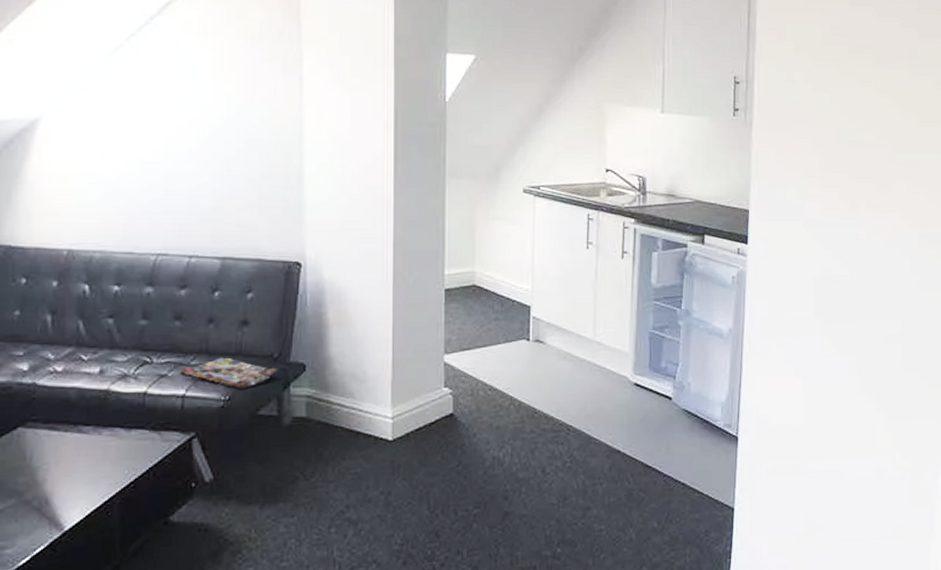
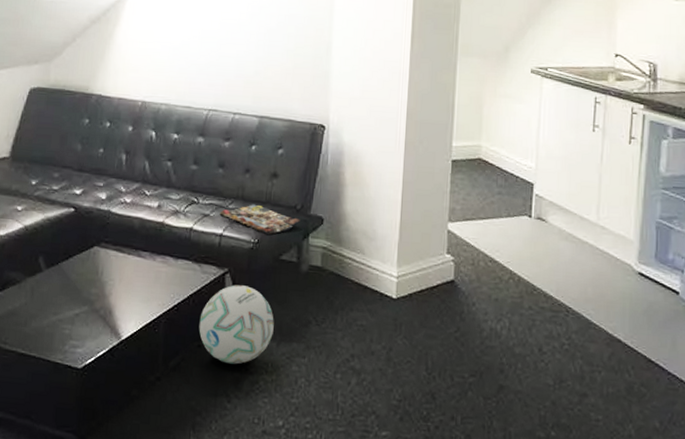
ball: none [163,449,255,537] -> present [199,285,274,365]

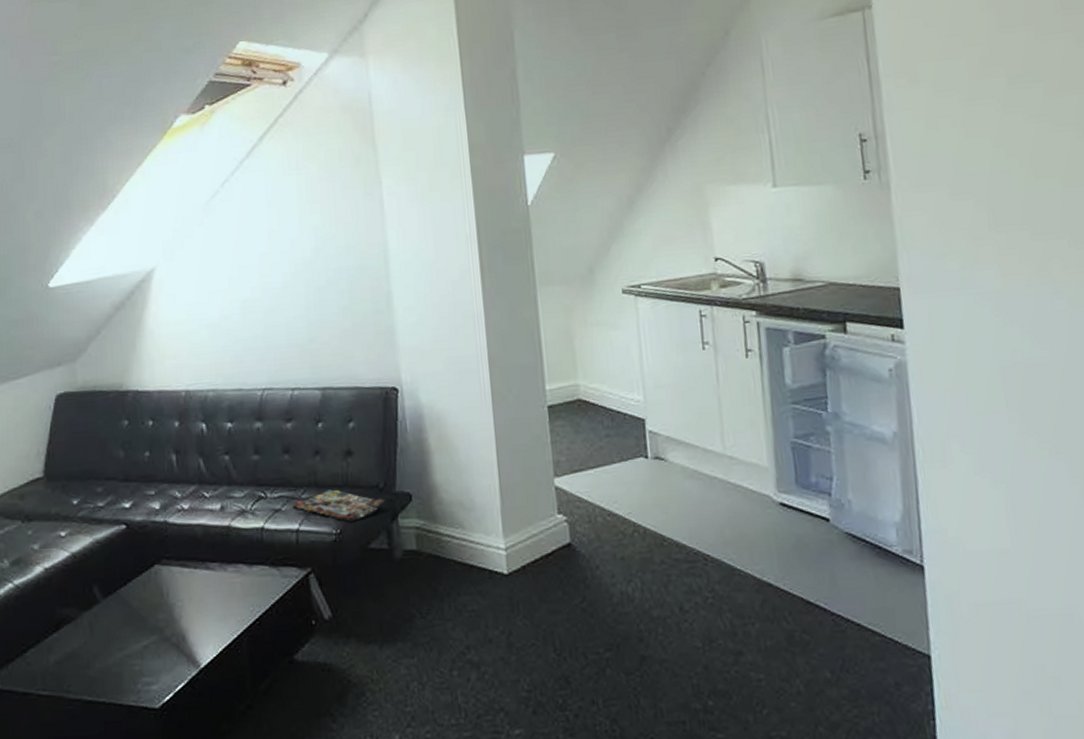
ball: present [199,285,274,365] -> none [286,584,374,678]

